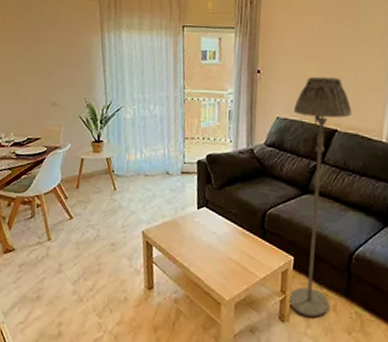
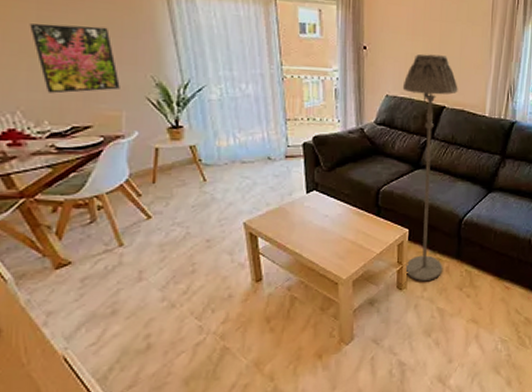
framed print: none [10,58,63,112] -> present [29,23,120,94]

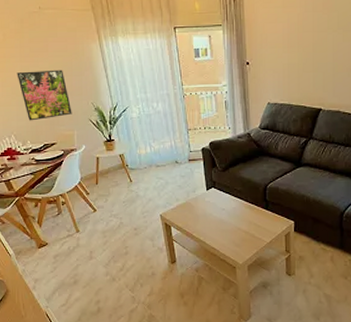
floor lamp: present [402,54,458,281] -> none [282,63,333,268]

